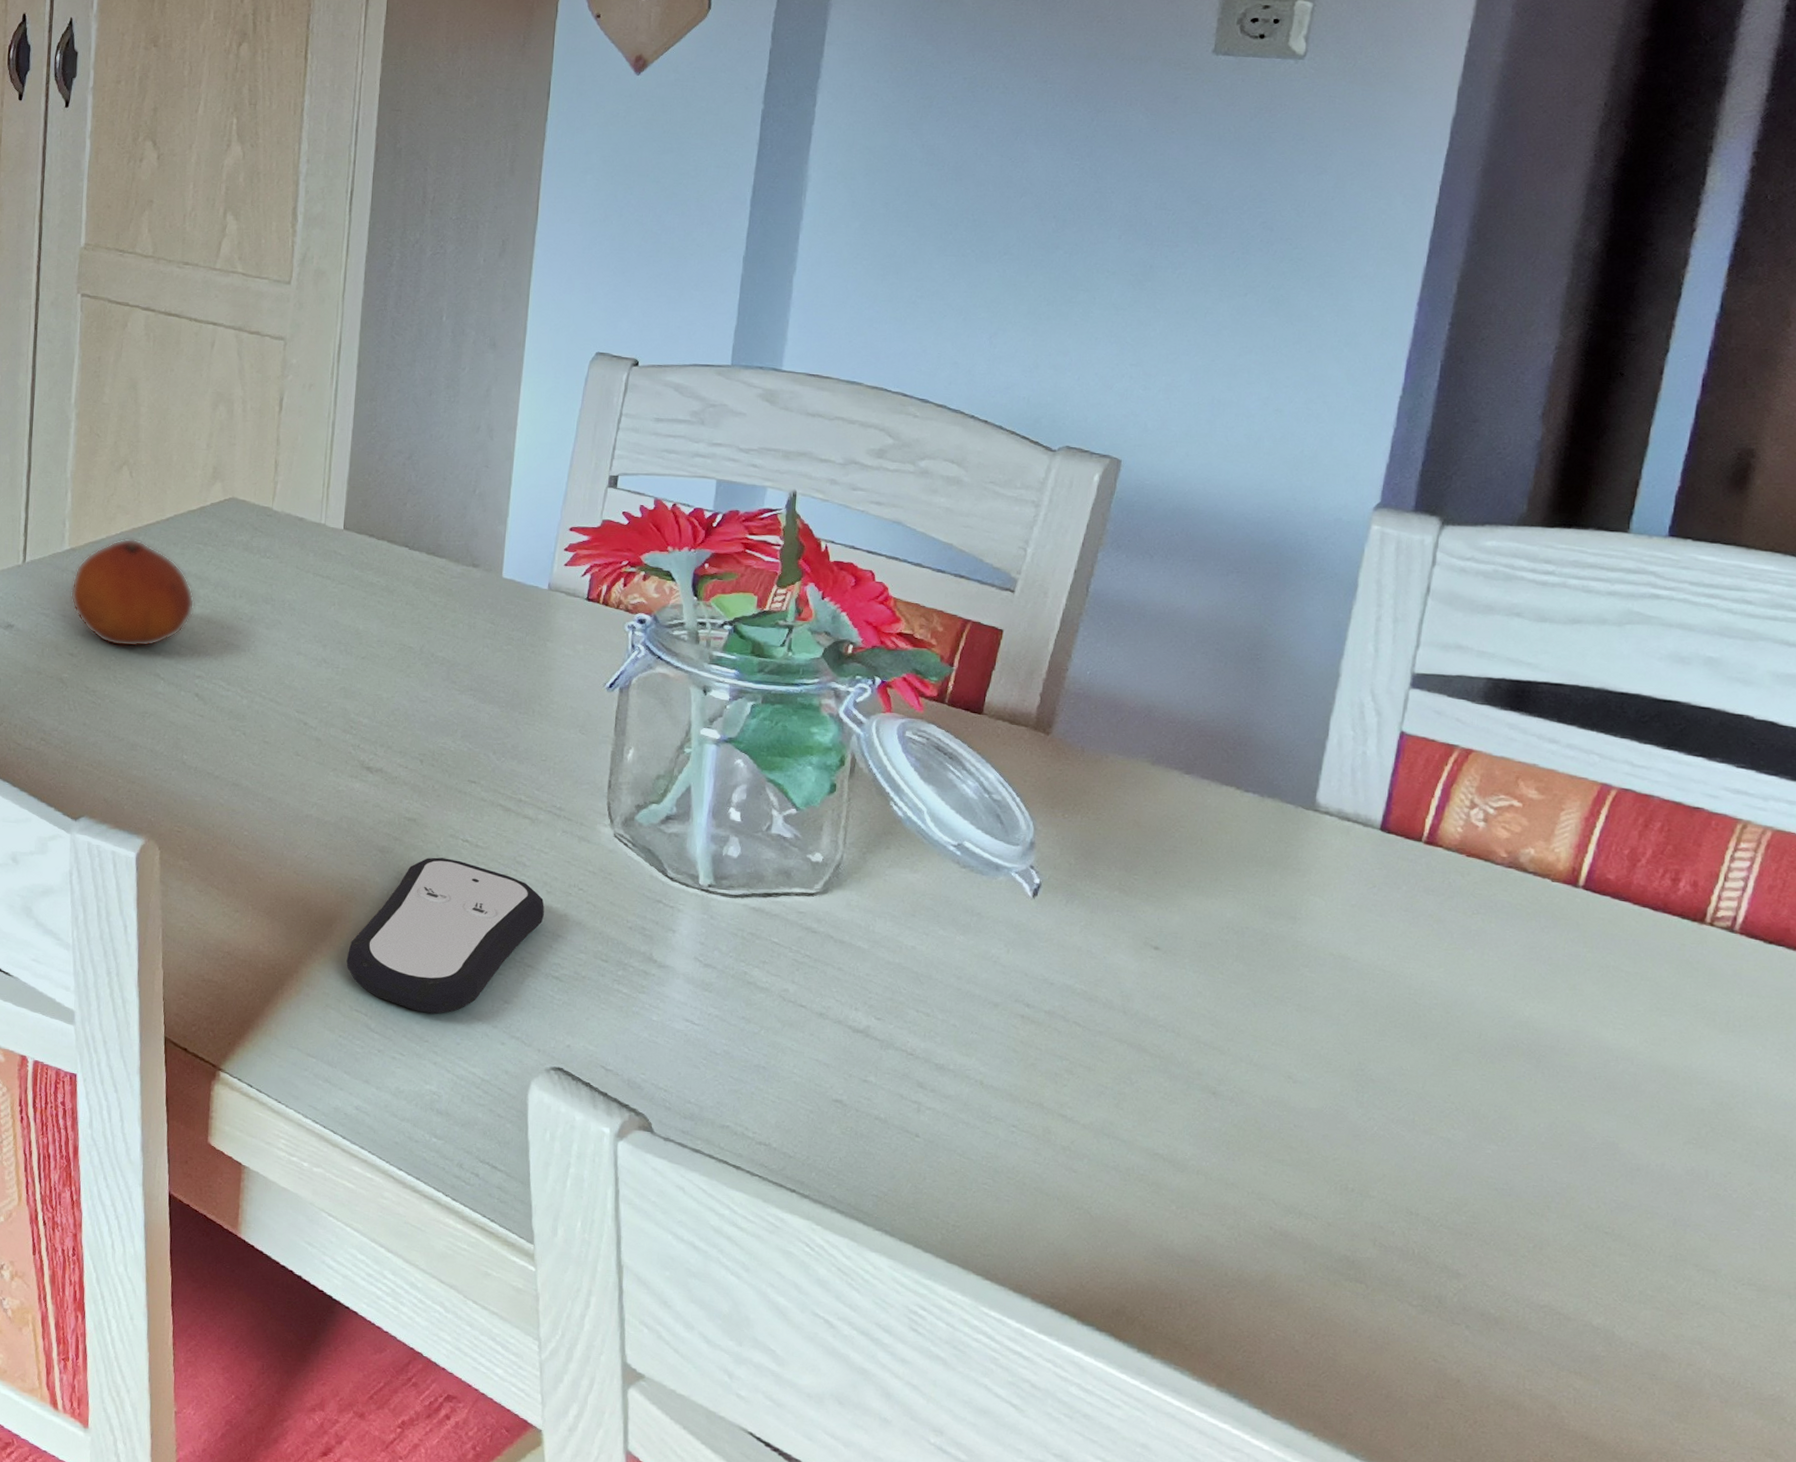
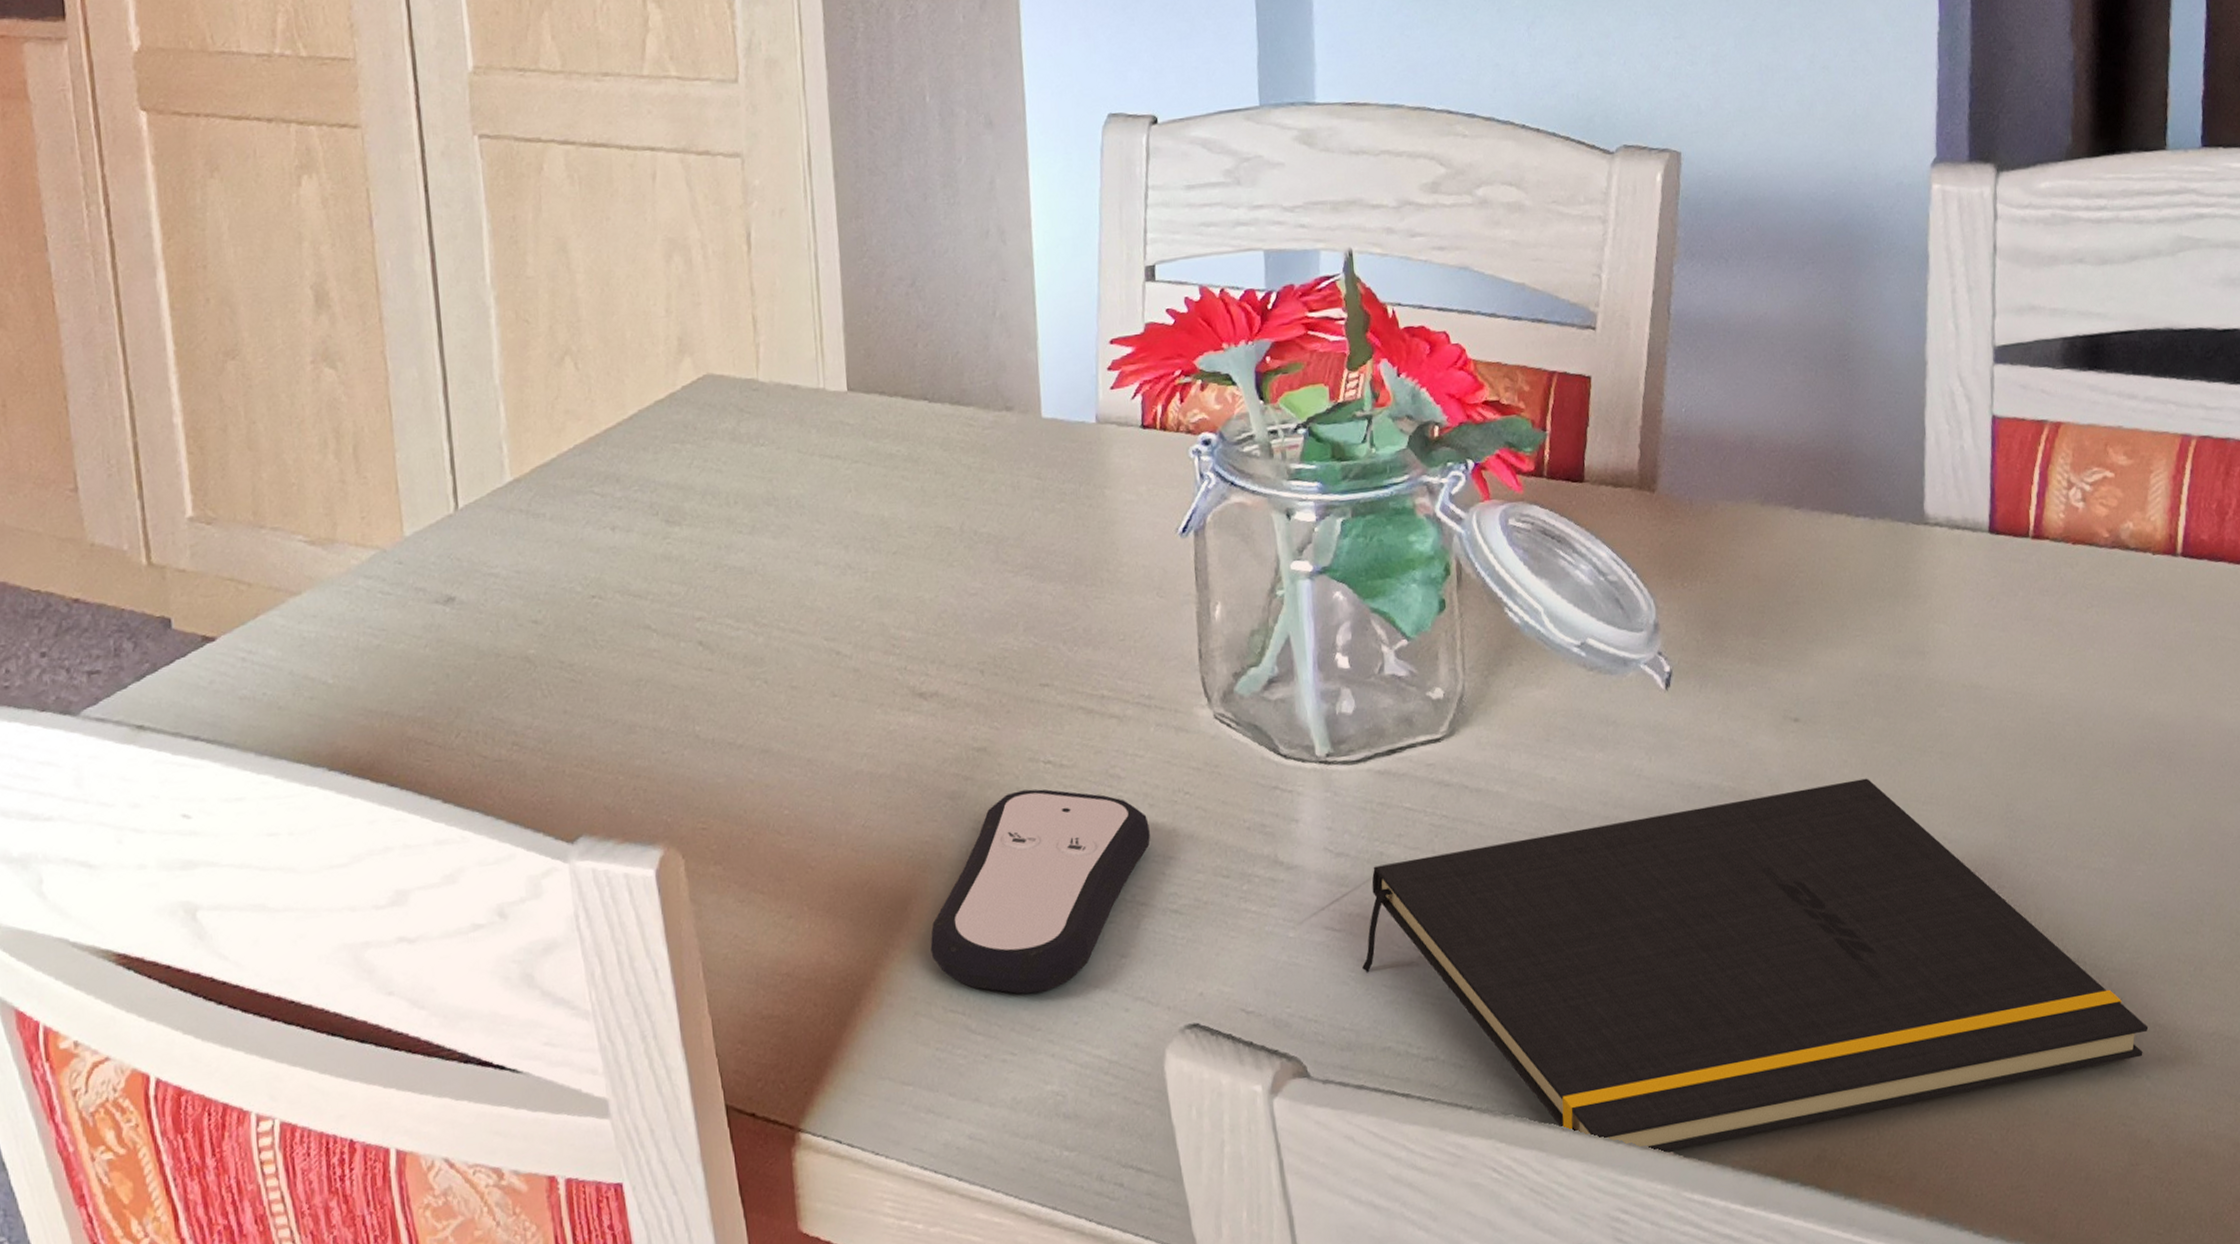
fruit: present [70,538,195,647] -> none [521,451,681,599]
notepad: none [714,981,1475,1308] -> present [1362,778,2149,1152]

